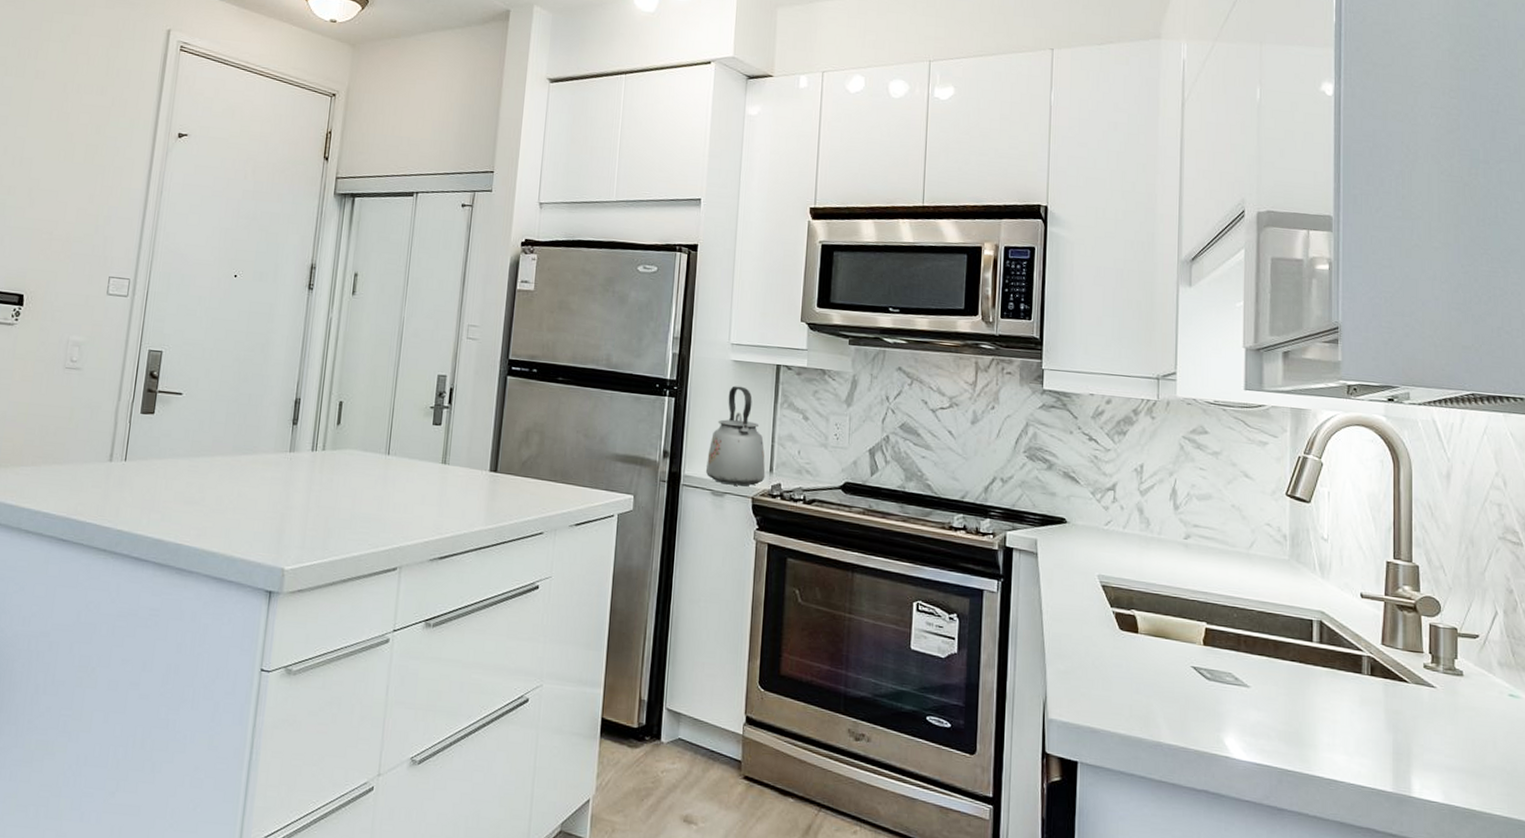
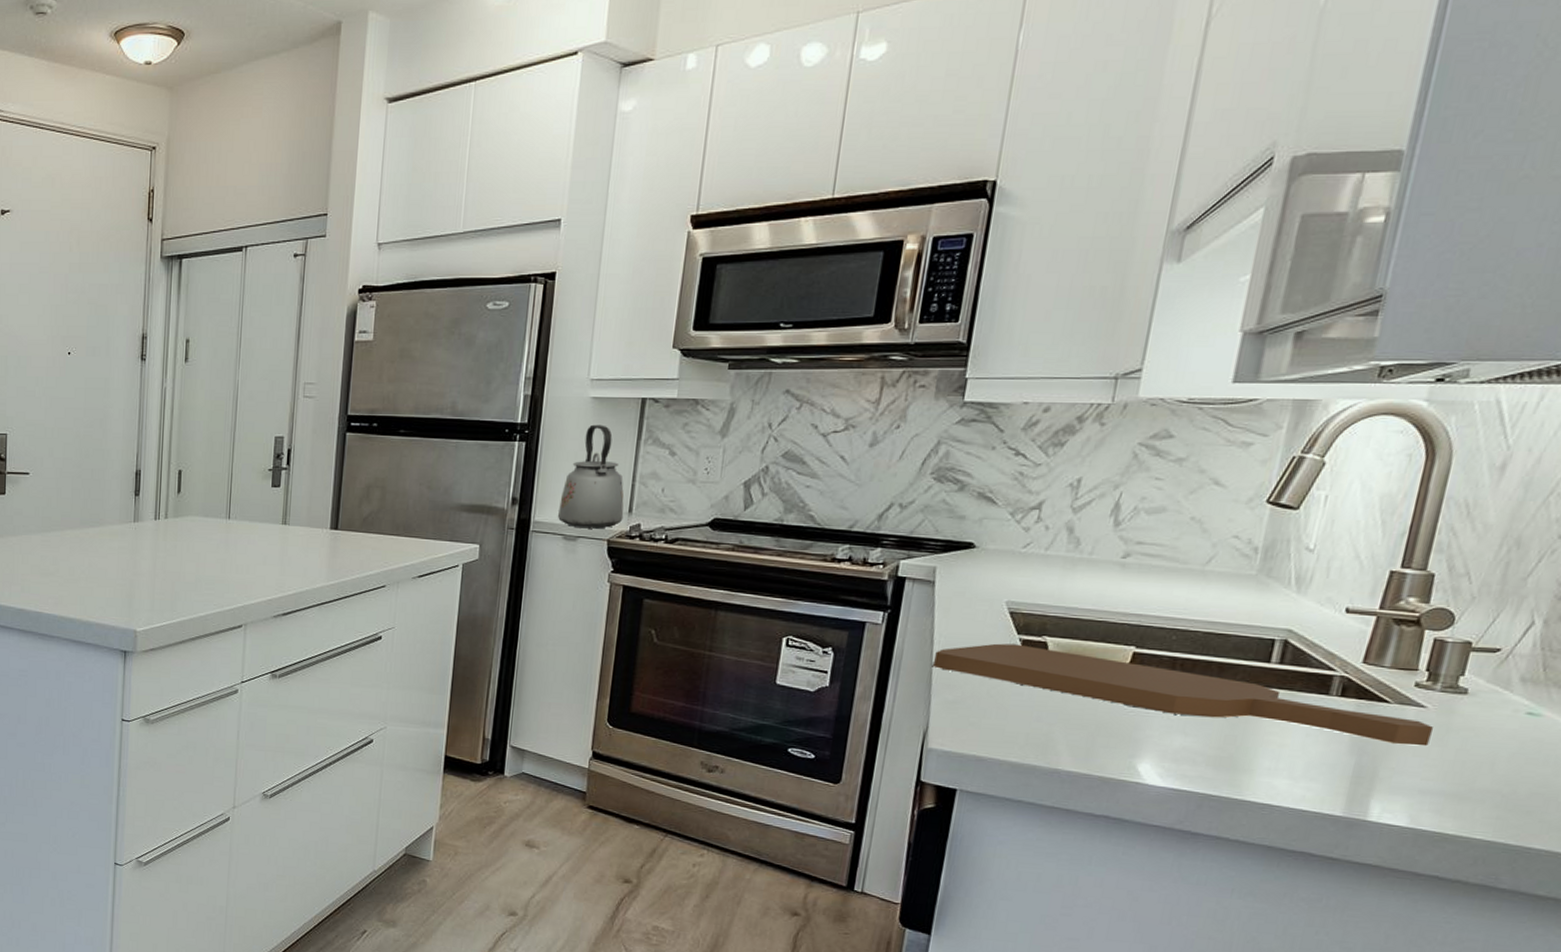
cutting board: none [1045,615,1444,725] -> present [933,643,1433,747]

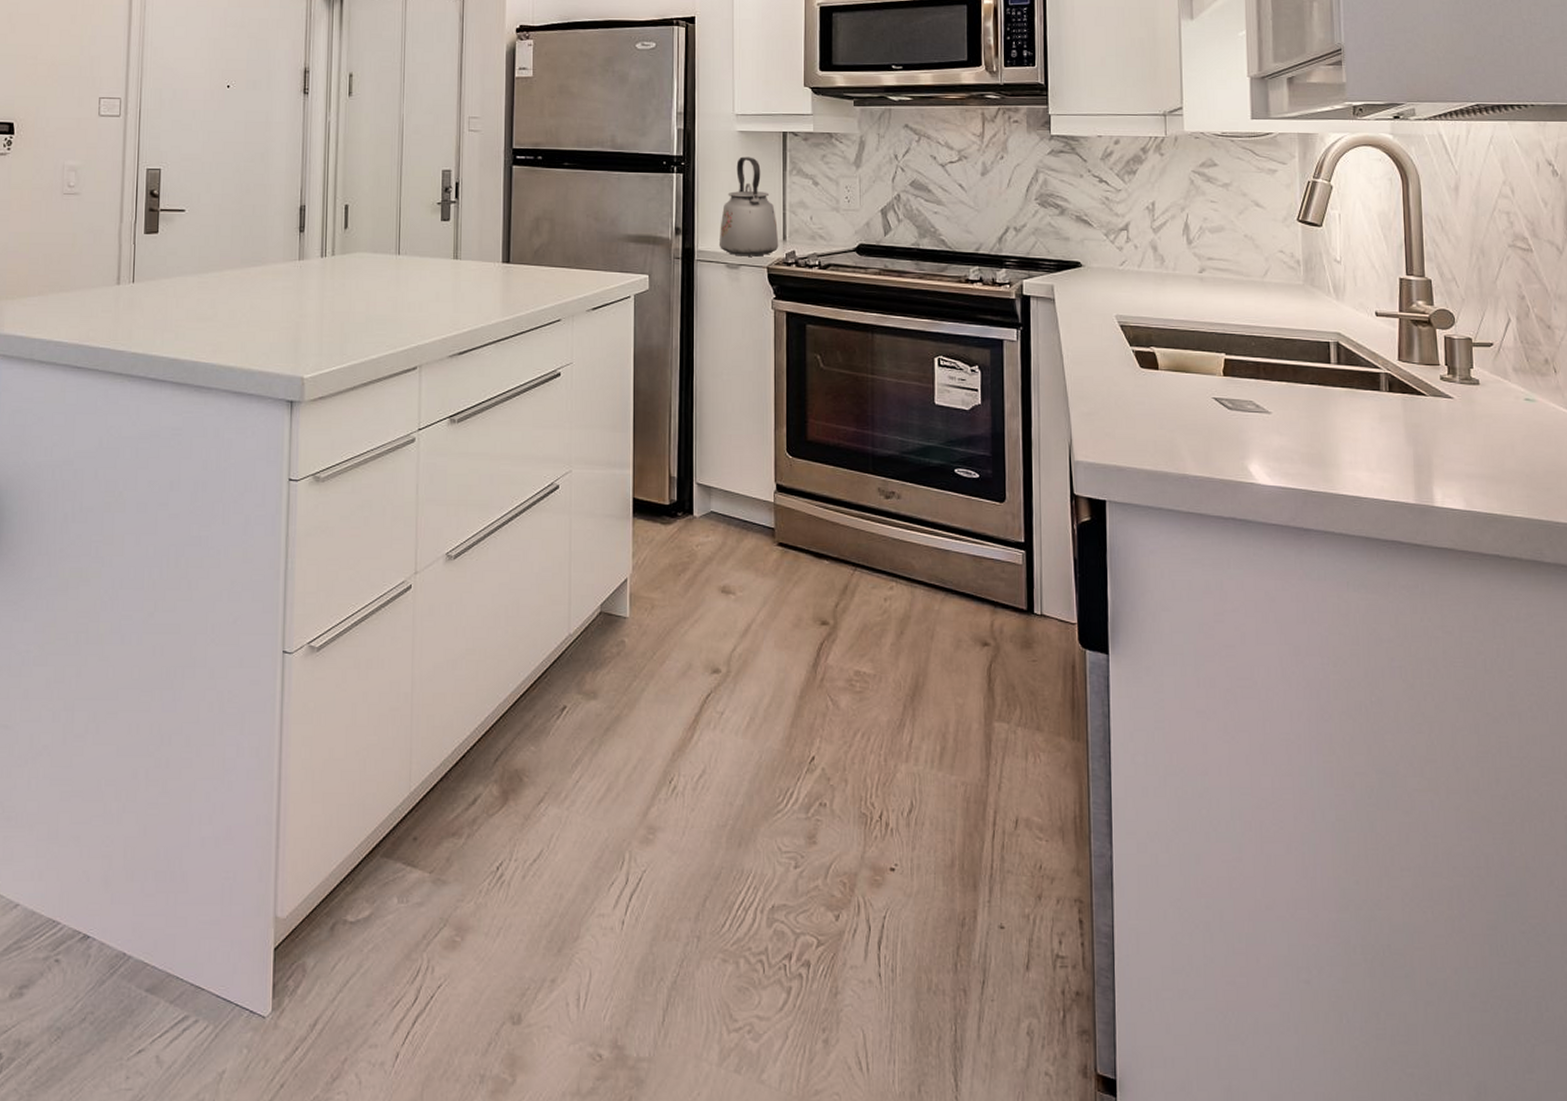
cutting board: present [933,643,1433,747] -> none [1066,355,1463,434]

